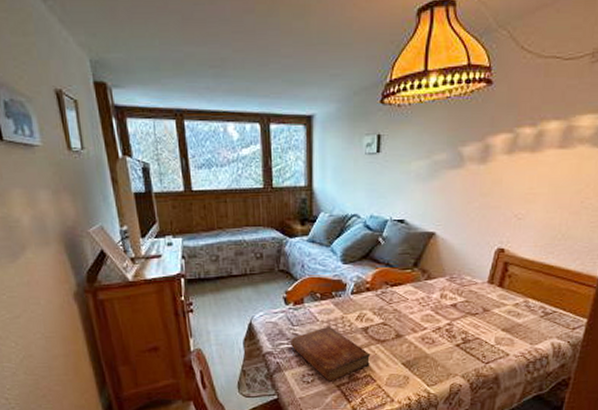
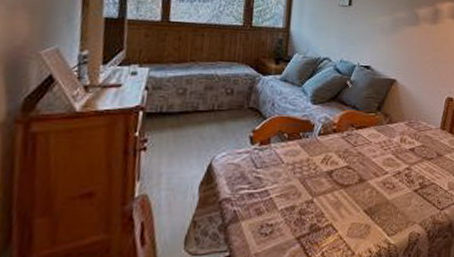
bible: present [291,326,370,382] -> none [252,169,333,233]

